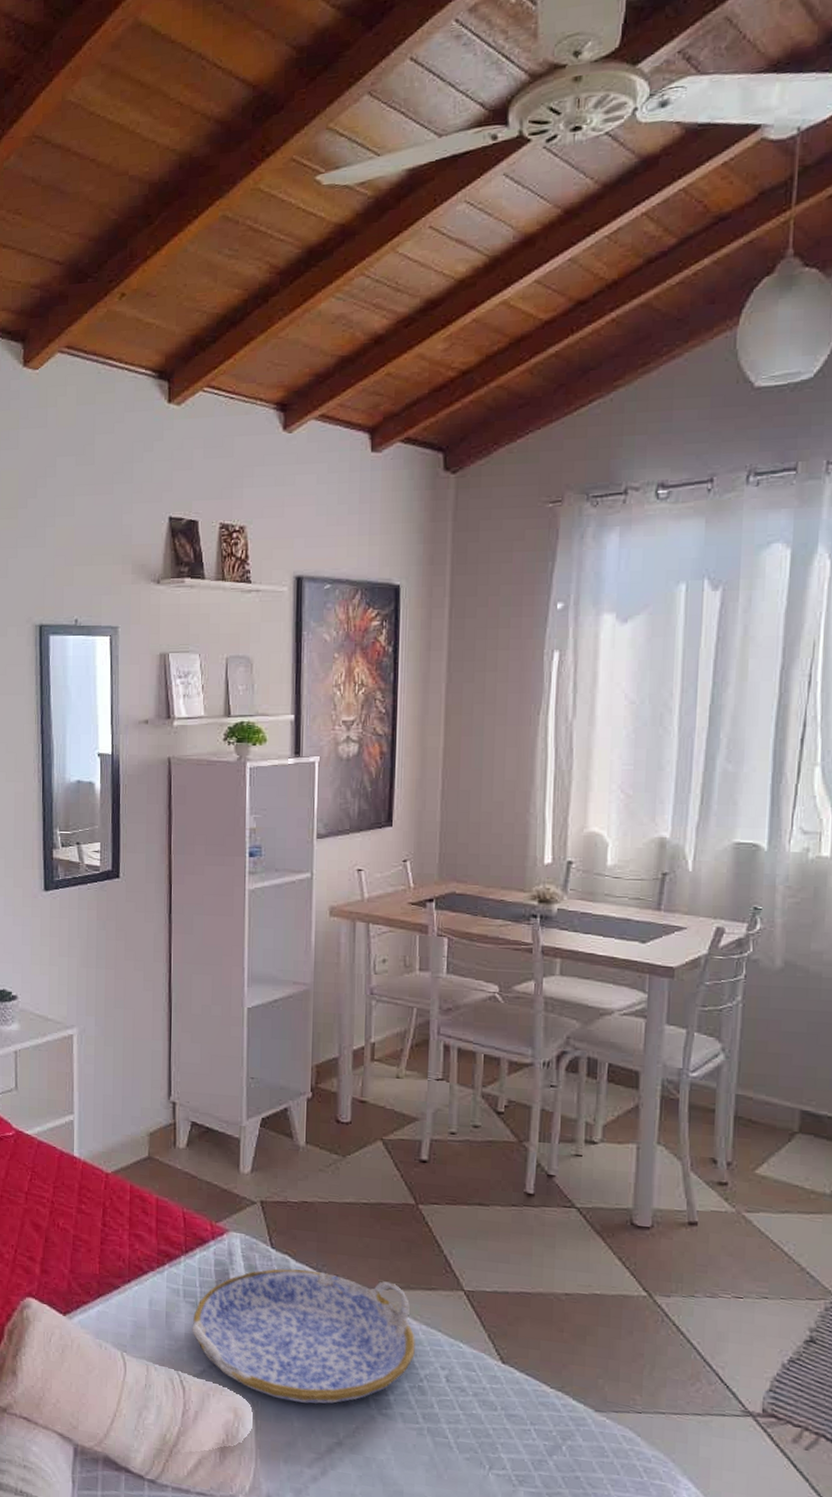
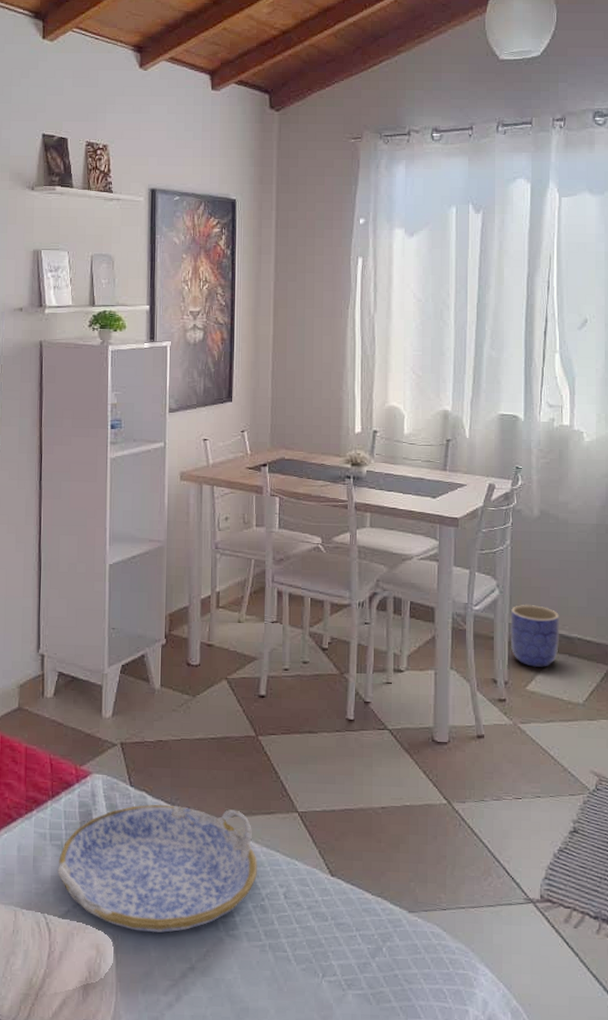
planter: none [736,1072,804,1149] -> present [510,604,560,667]

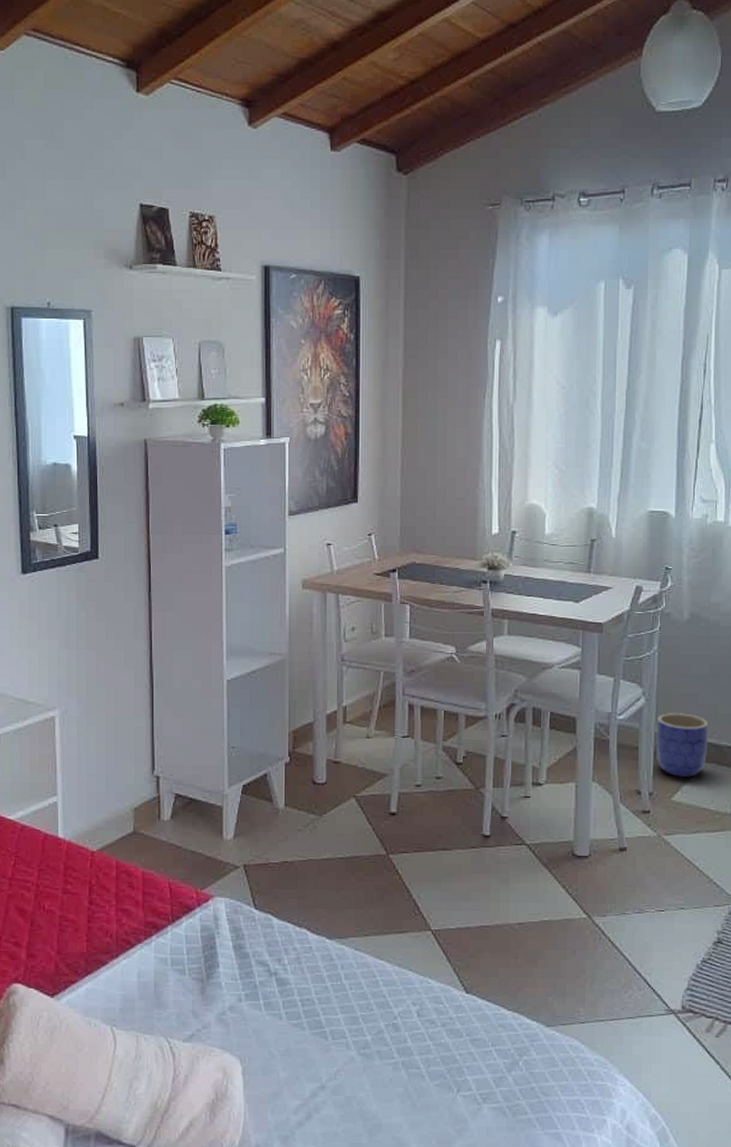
serving tray: present [57,804,257,933] -> none [180,926,389,1054]

